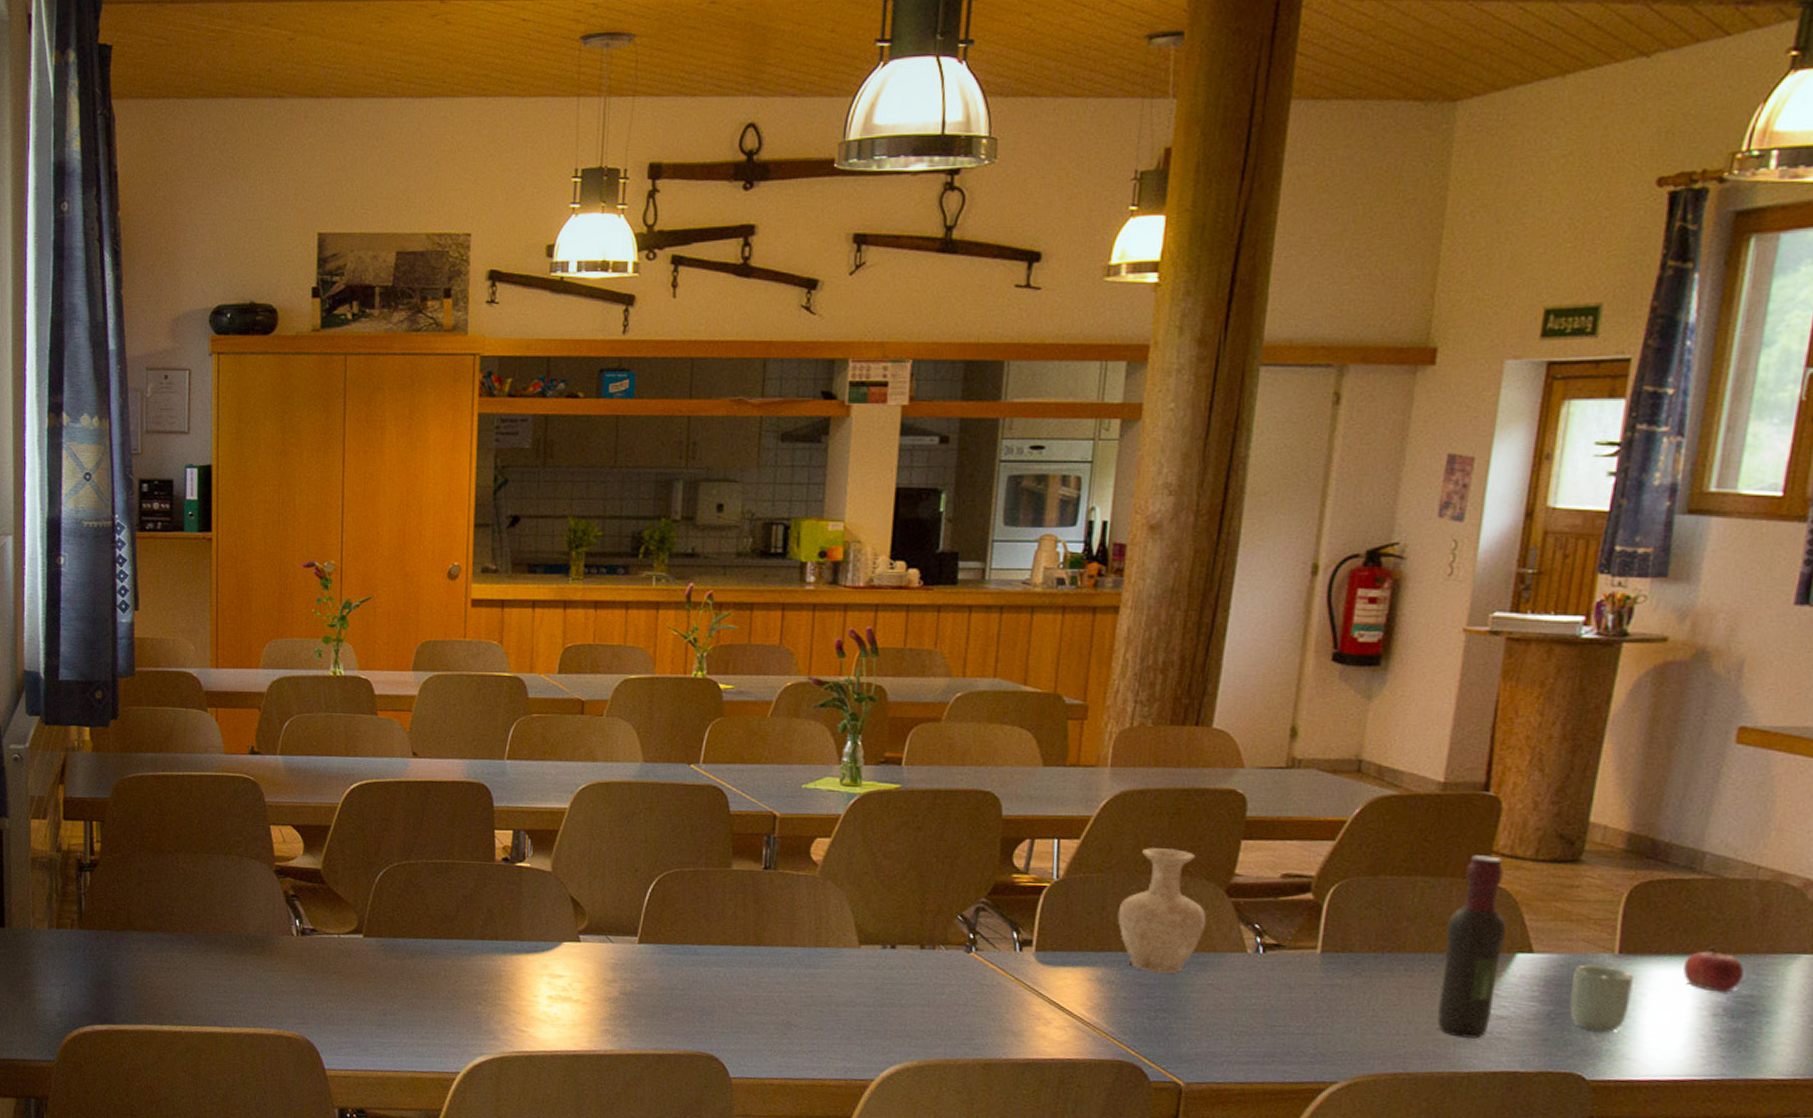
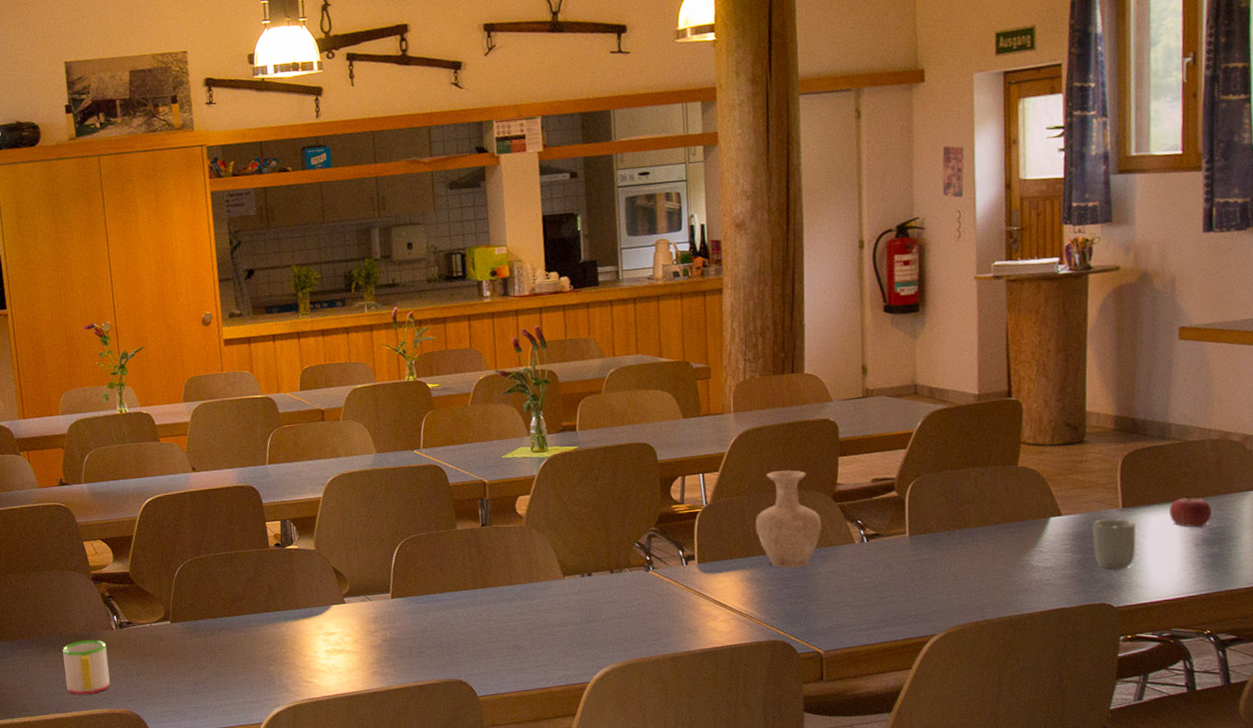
mug: none [228,944,282,1009] -> present [62,640,110,695]
wine bottle: present [1437,855,1506,1039] -> none [997,446,1040,588]

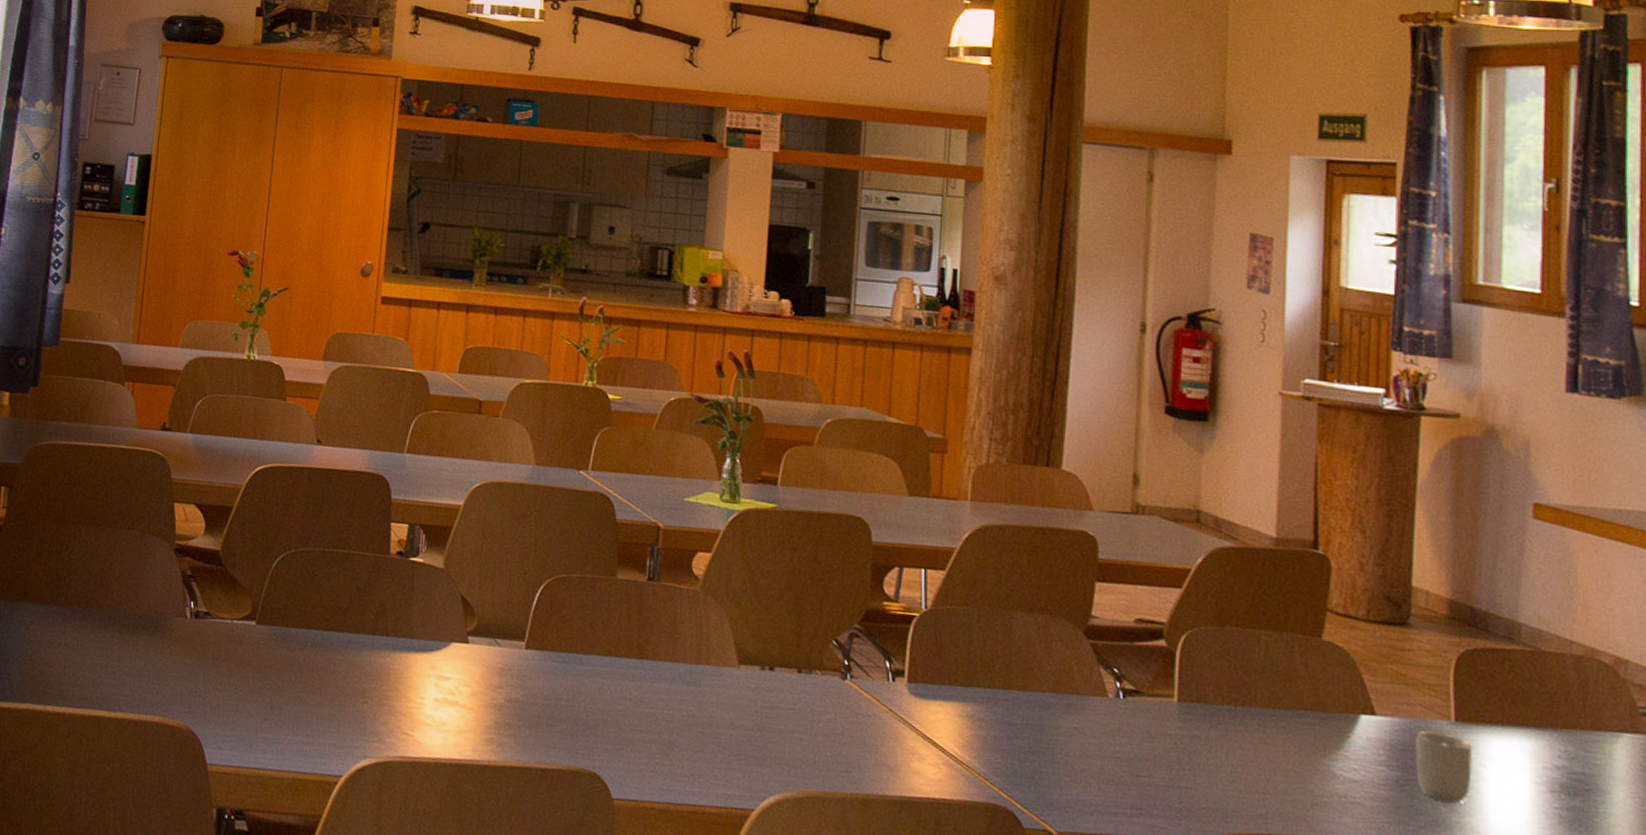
mug: present [62,640,110,695] -> none [117,623,175,694]
vase: present [755,470,821,568] -> none [984,584,1067,714]
fruit: present [1168,494,1212,528] -> none [1516,719,1573,769]

